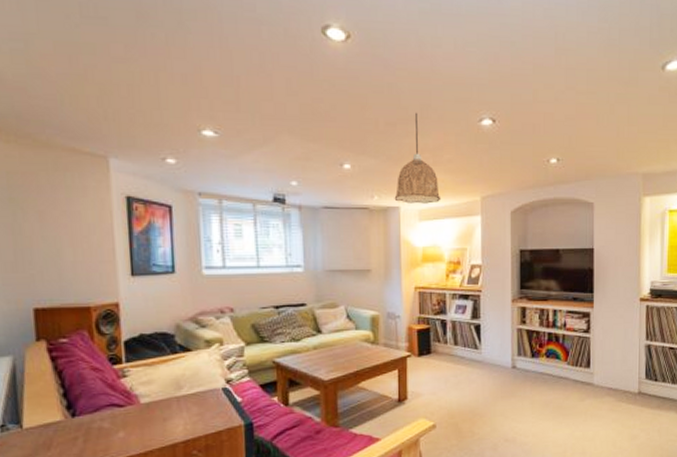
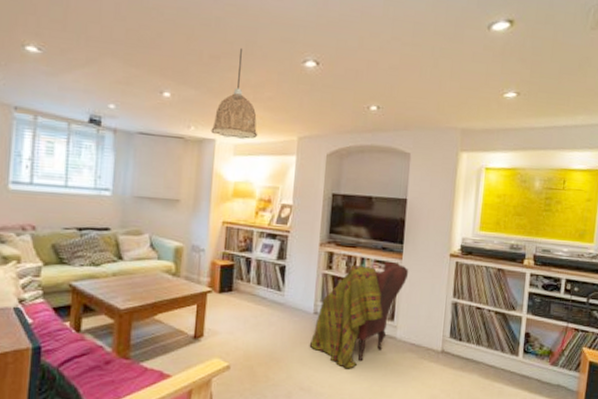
tartan: none [510,311,601,418] -> present [309,261,409,369]

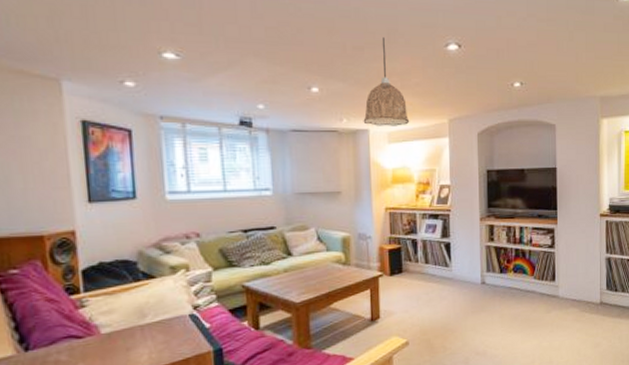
tartan: present [309,261,409,369] -> none [480,227,565,331]

